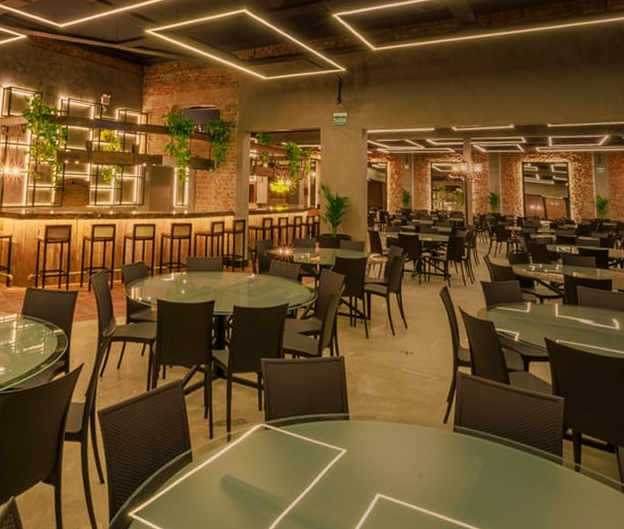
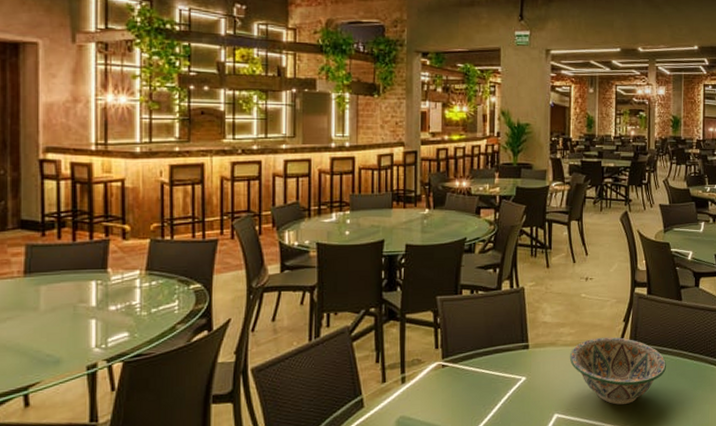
decorative bowl: none [391,416,497,493] -> present [569,337,667,405]

